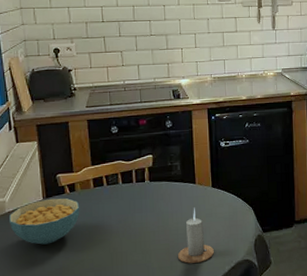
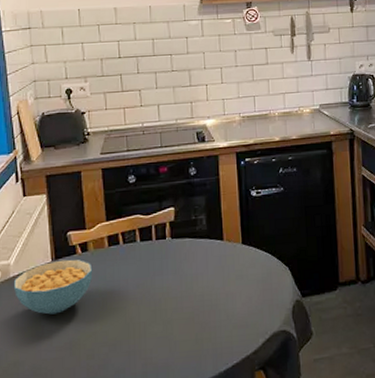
candle: present [178,207,214,264] -> none [204,268,245,336]

